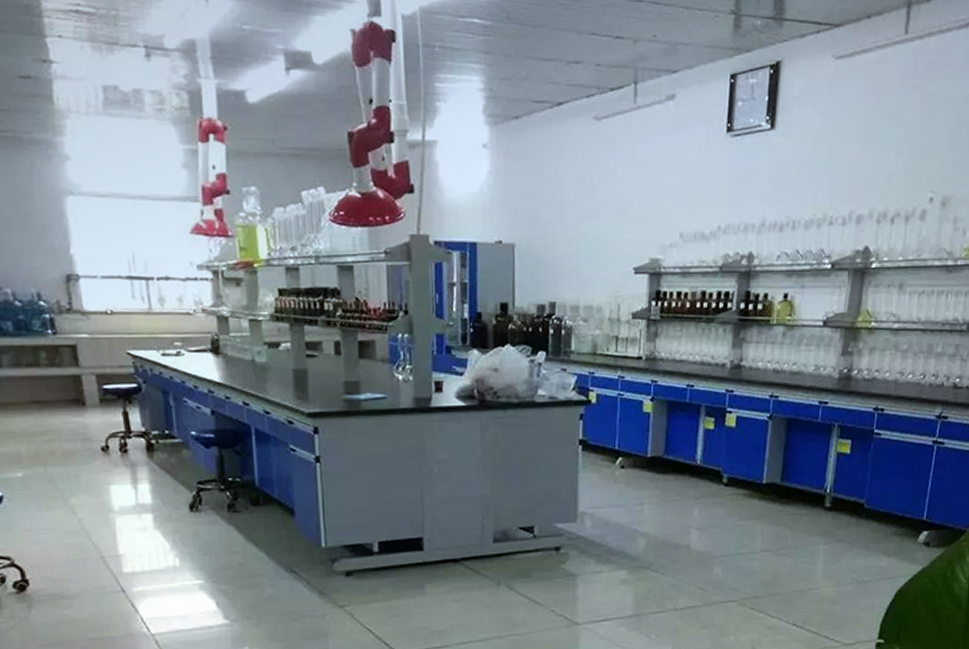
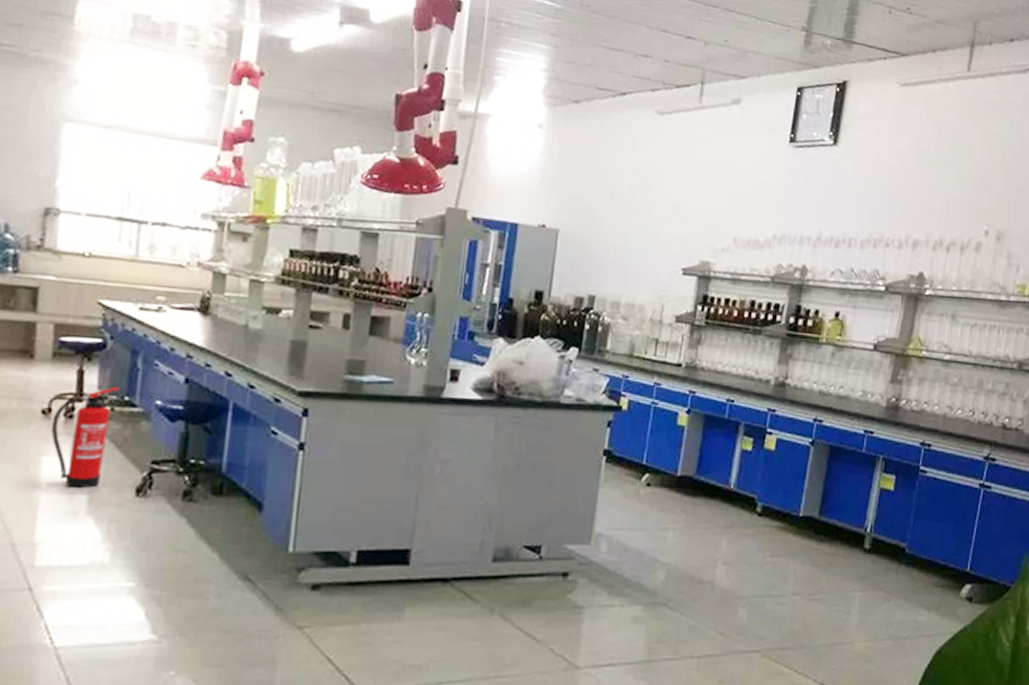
fire extinguisher: none [111,422,161,509] -> present [50,386,121,489]

